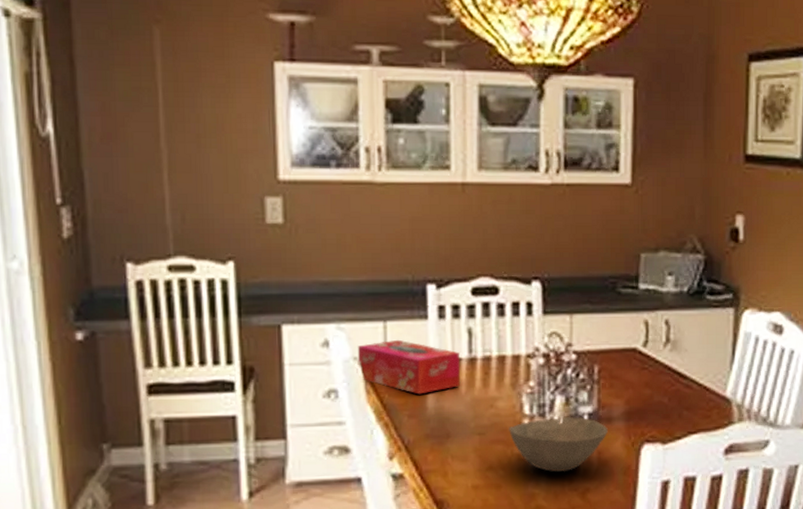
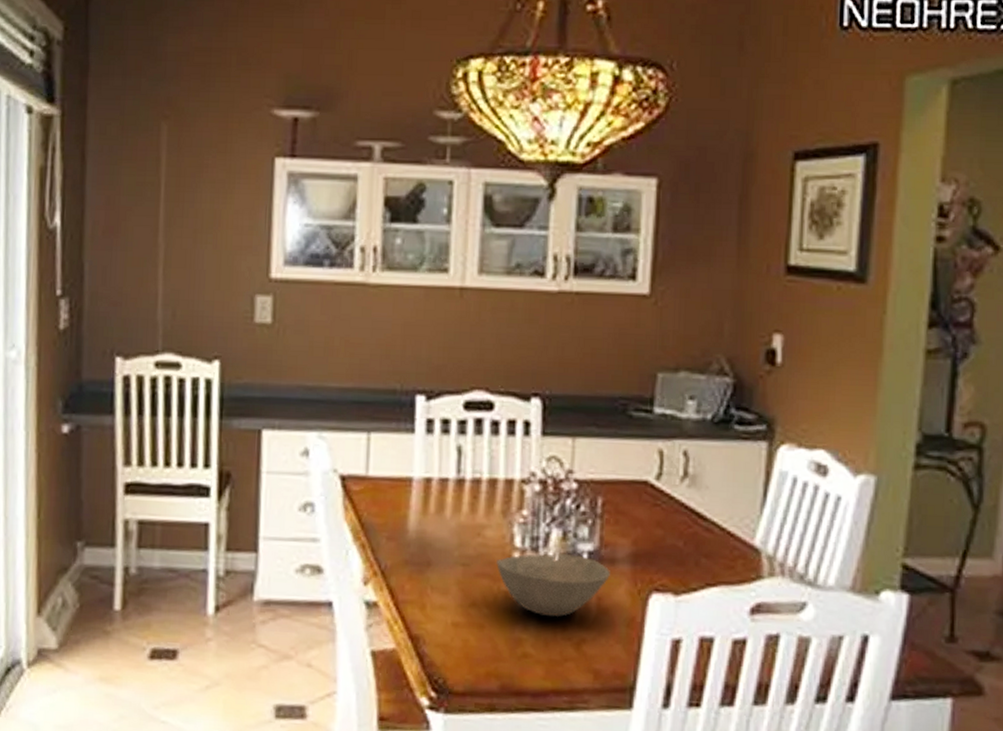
tissue box: present [357,339,460,395] -> none [337,453,446,515]

